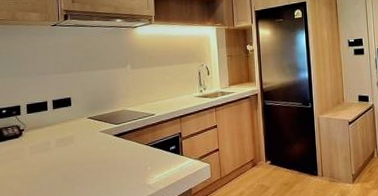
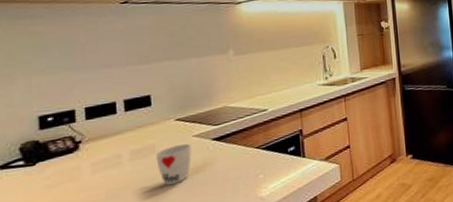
cup: none [74,137,99,169] -> present [156,143,192,186]

